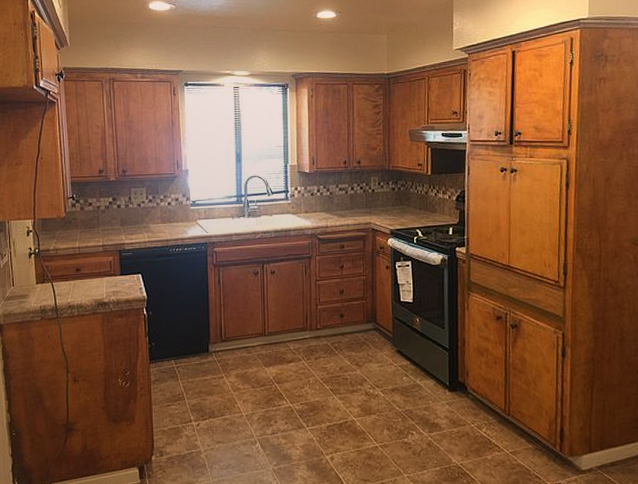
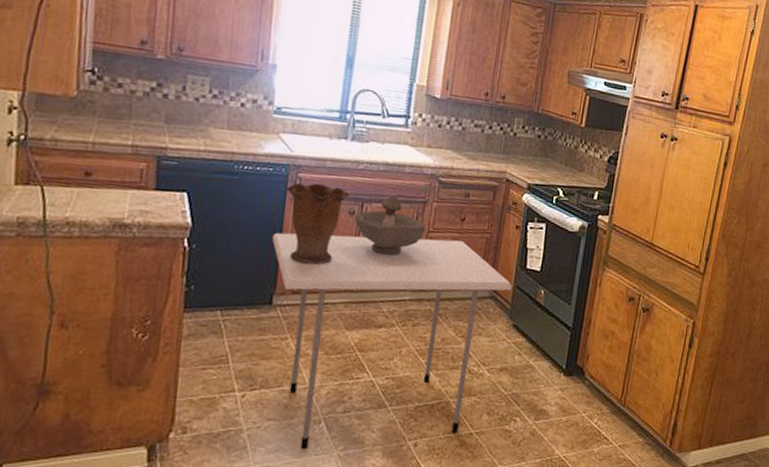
dining table: none [202,285,391,466] -> present [271,232,512,450]
vase: none [208,254,253,317] -> present [287,182,350,265]
decorative bowl: none [258,254,313,304] -> present [354,194,426,256]

